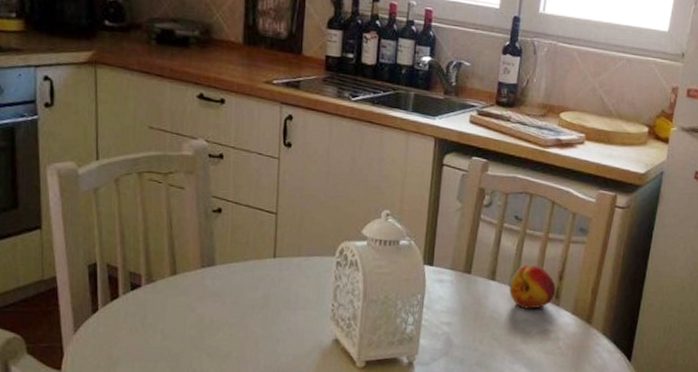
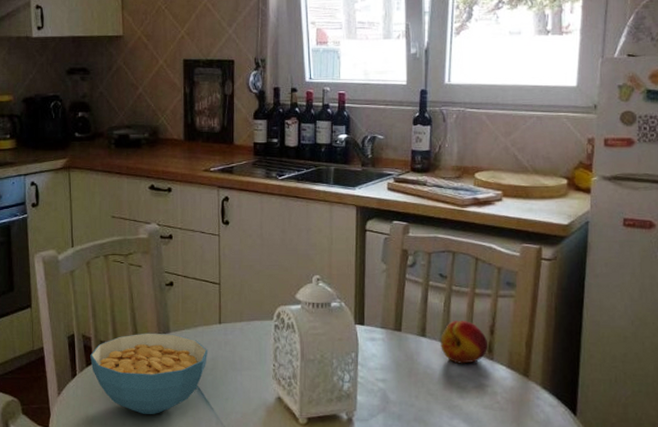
cereal bowl: none [116,264,260,356] -> present [90,333,209,414]

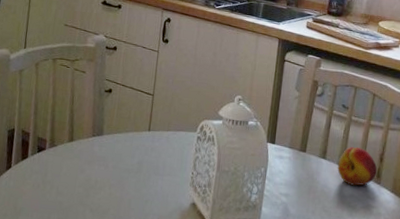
cereal bowl: present [90,333,209,414] -> none [26,133,136,210]

